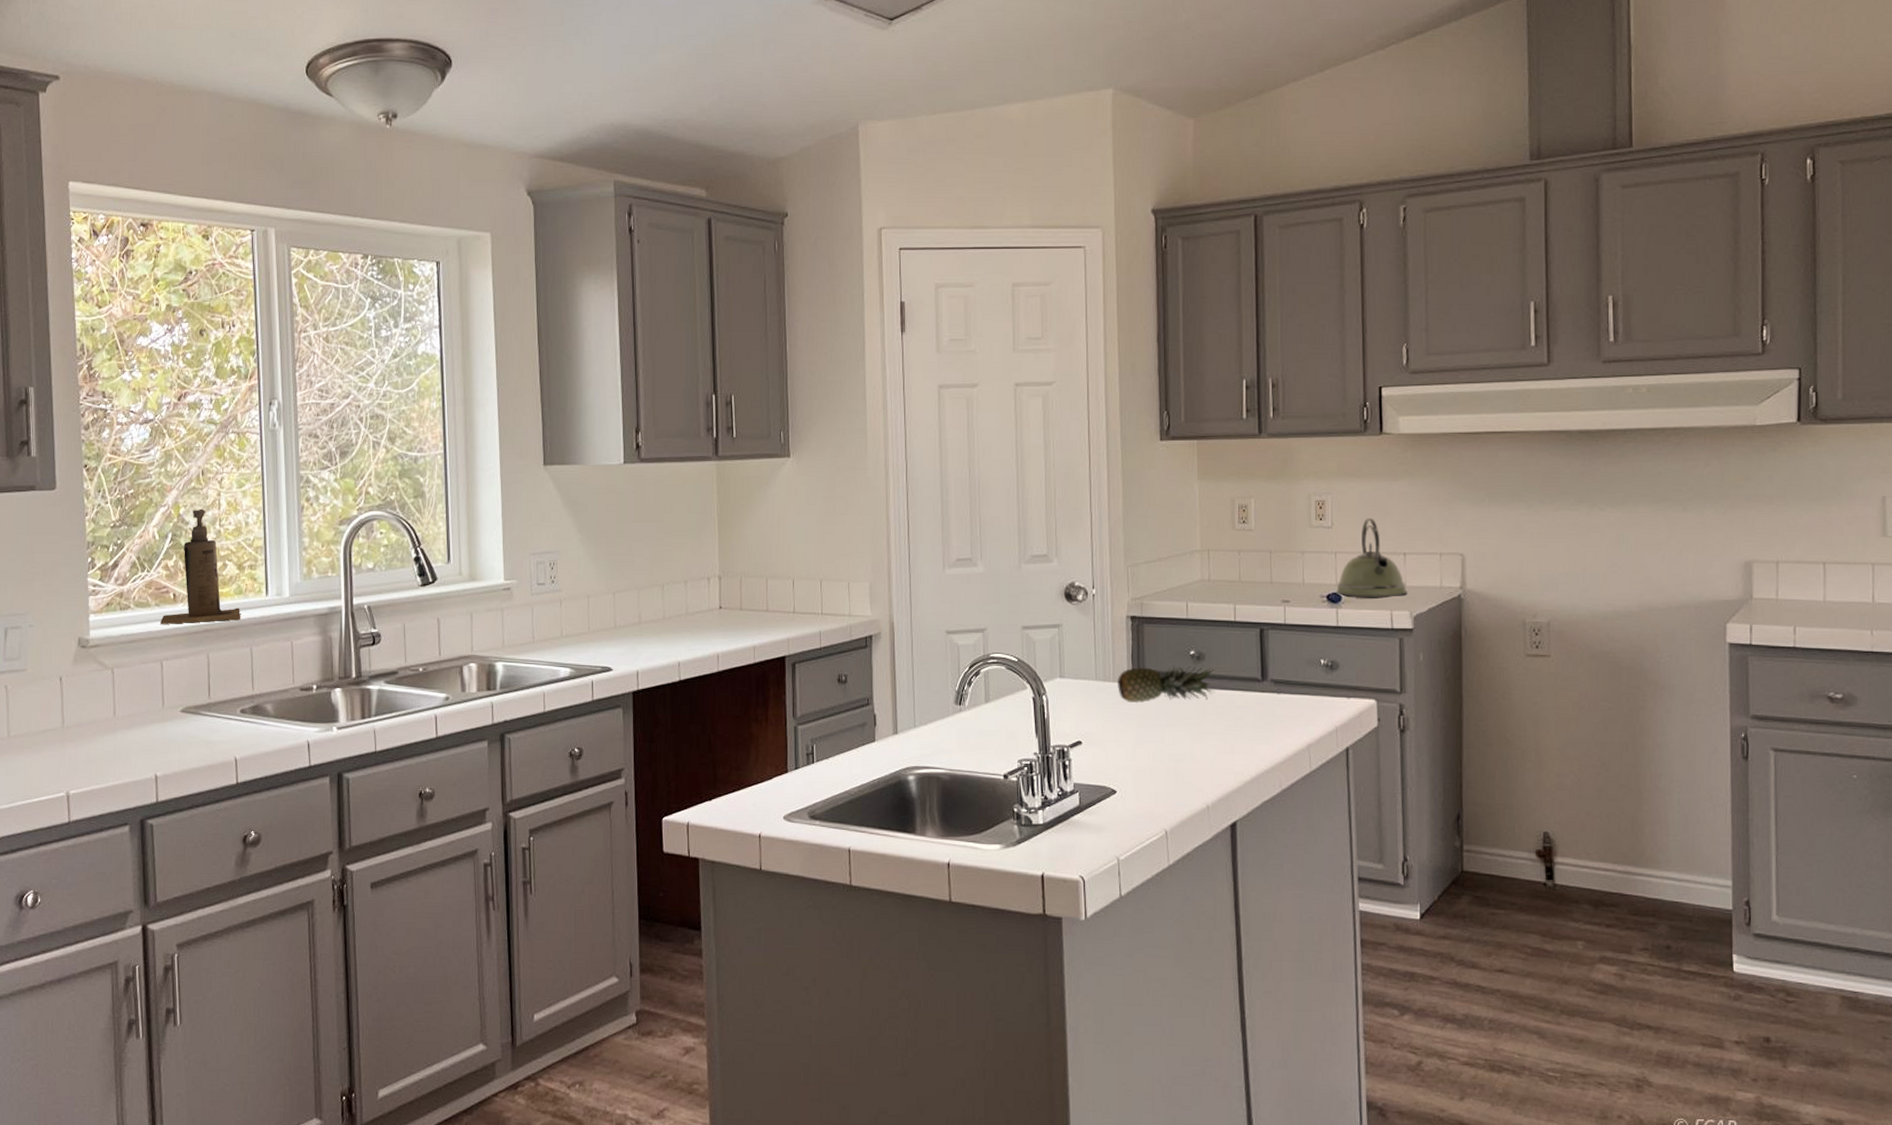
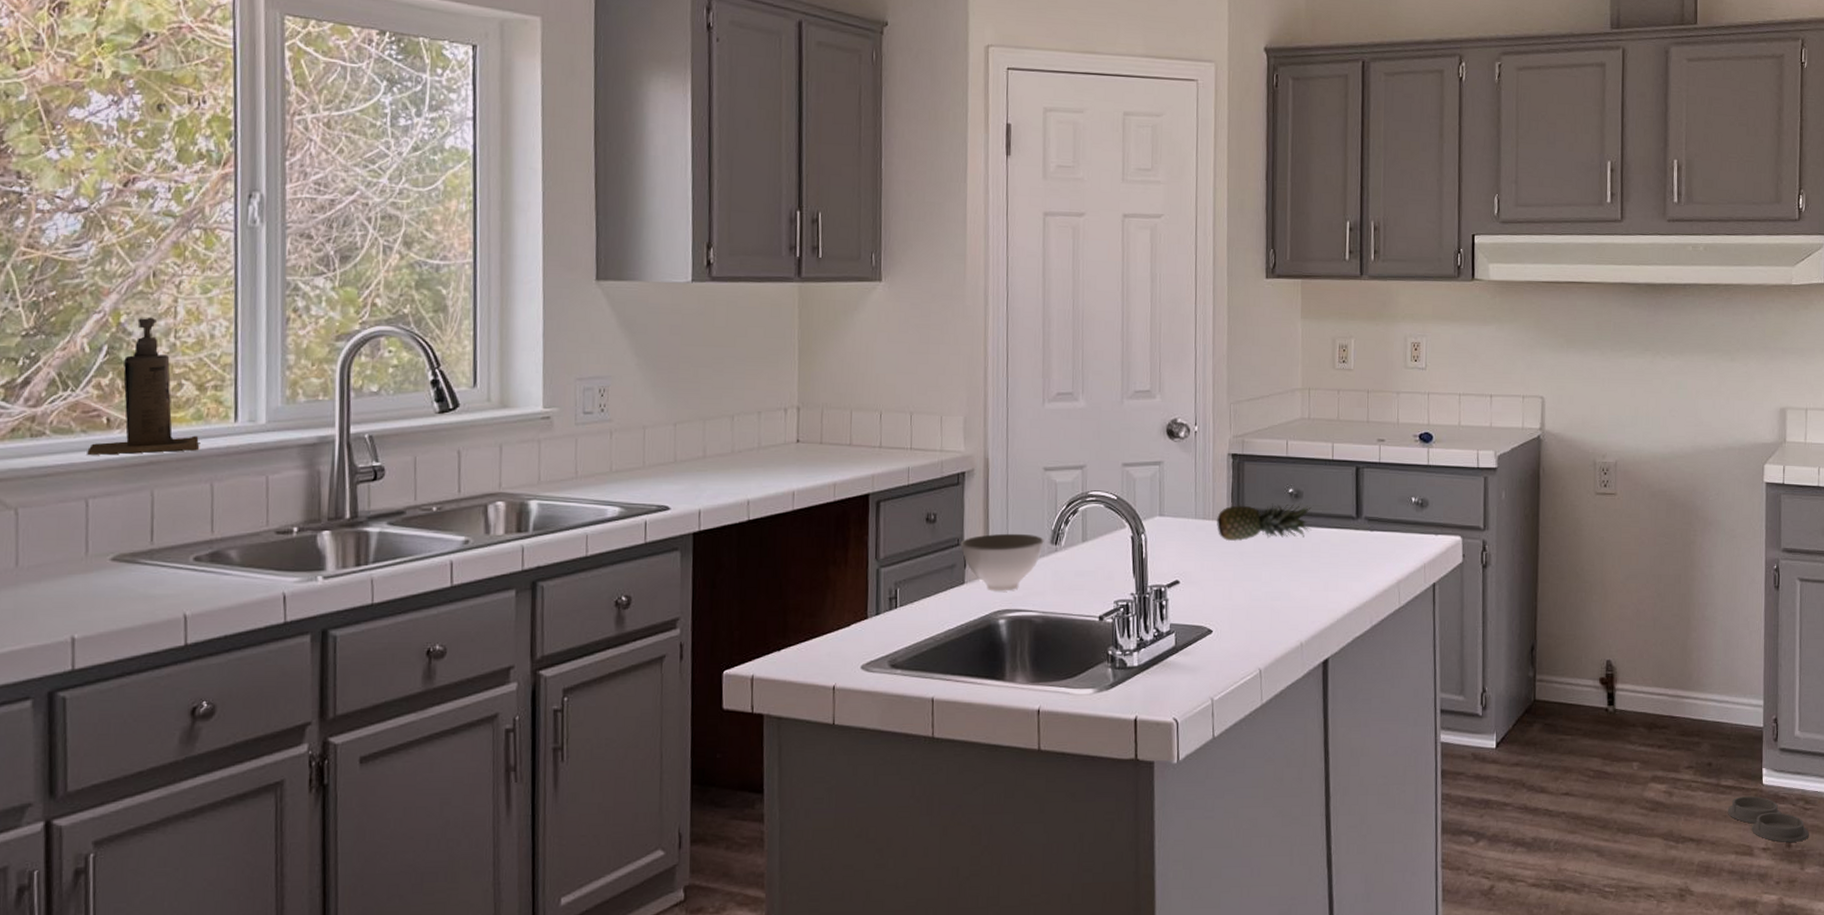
bowl: none [870,694,949,749] -> present [960,533,1044,591]
kettle: present [1336,518,1408,597] -> none [1428,361,1493,437]
pet bowl: none [1691,983,1793,1037] -> present [1727,796,1809,842]

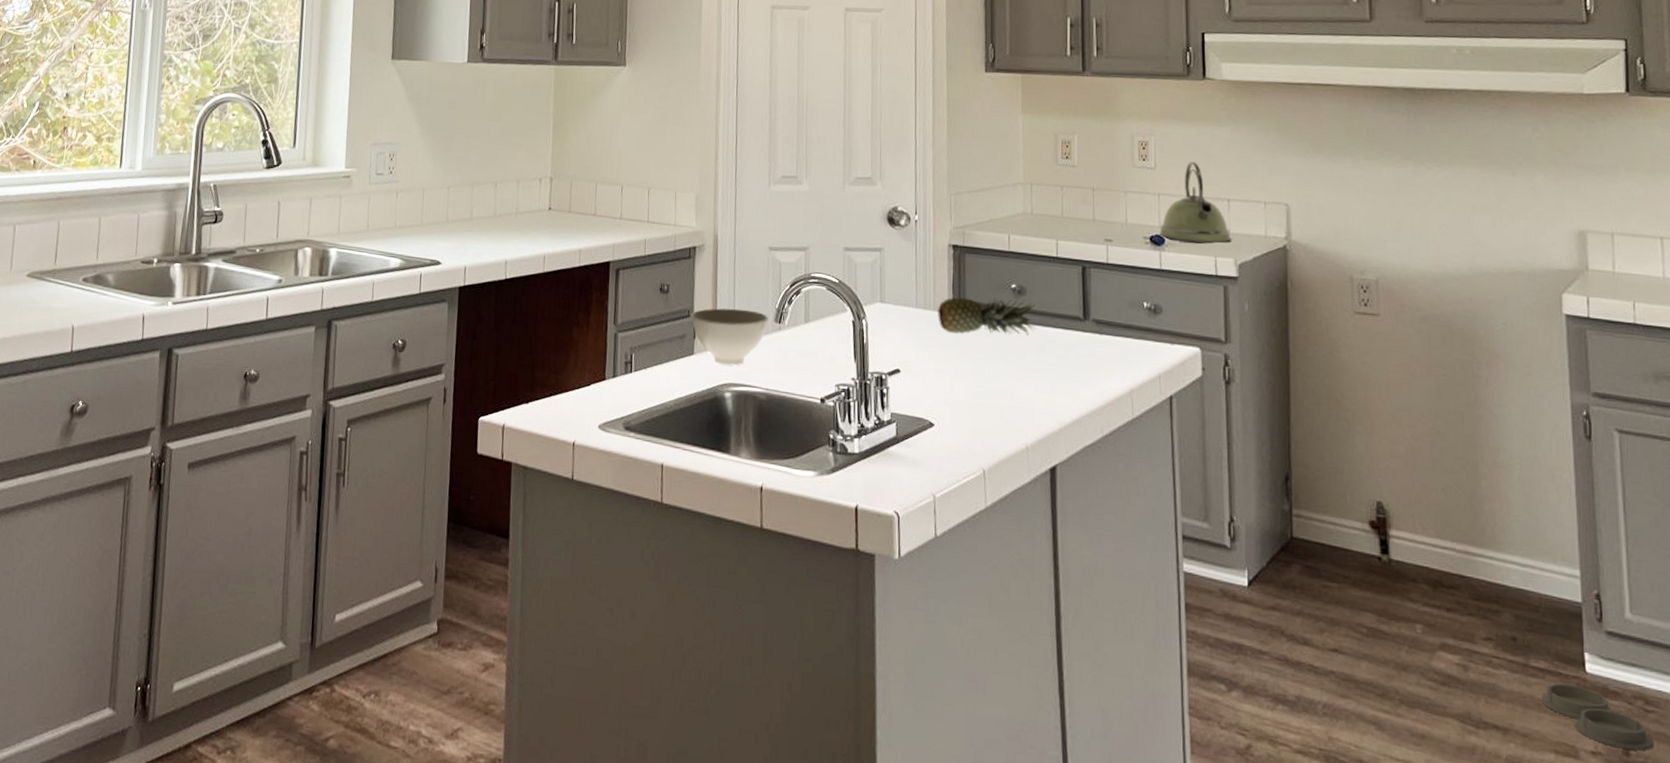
soap dispenser: present [87,317,199,456] -> none [18,80,94,190]
kettle: none [1428,361,1493,437] -> present [1159,162,1232,243]

